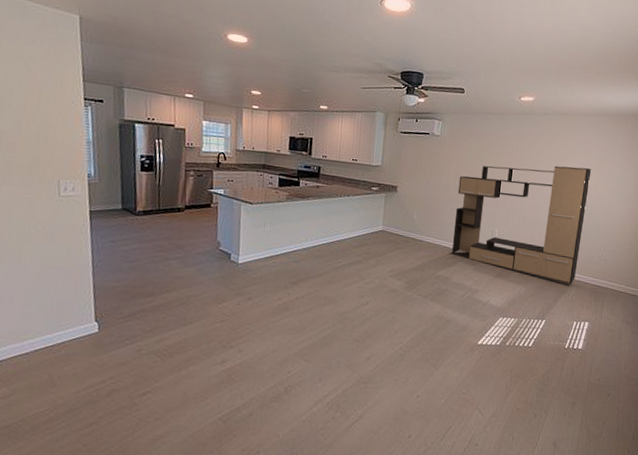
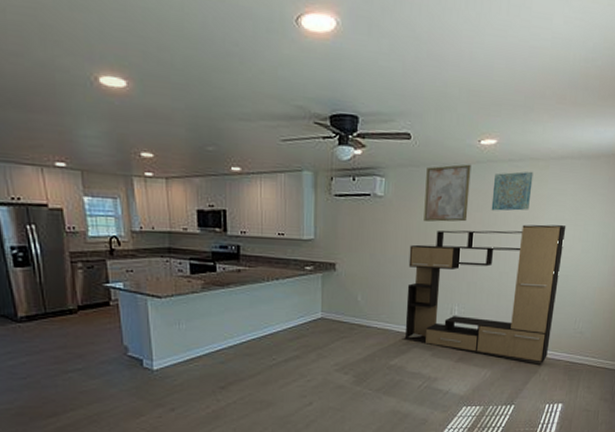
wall art: none [472,114,513,160] -> present [424,164,472,222]
wall art: none [528,123,564,154] -> present [491,171,534,211]

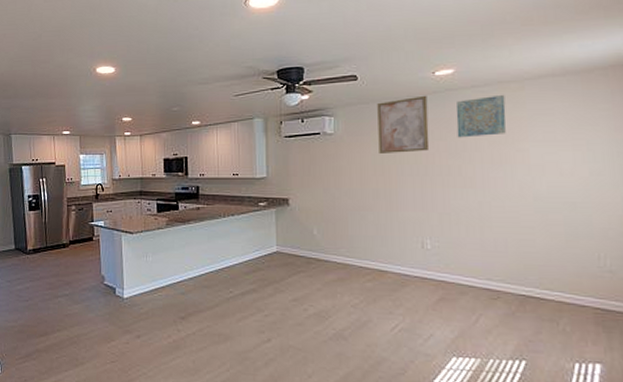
media console: present [401,224,567,363] -> none [365,147,565,309]

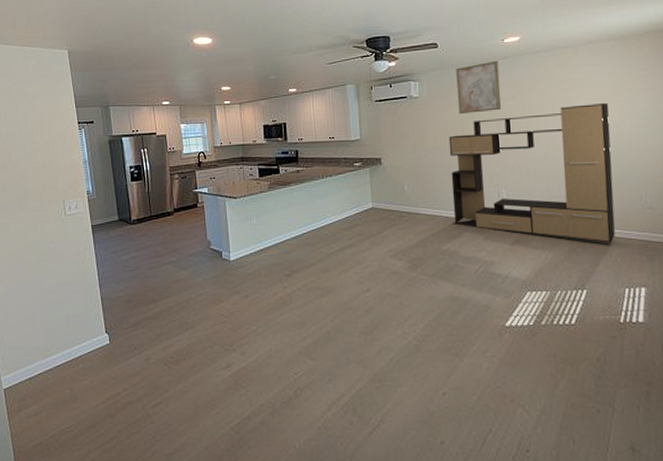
media console: none [365,147,565,309] -> present [448,103,615,243]
wall art: present [456,94,506,138] -> none [523,58,564,98]

